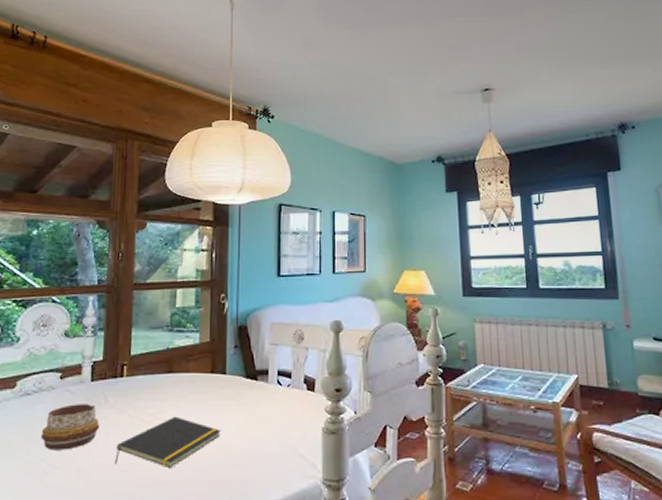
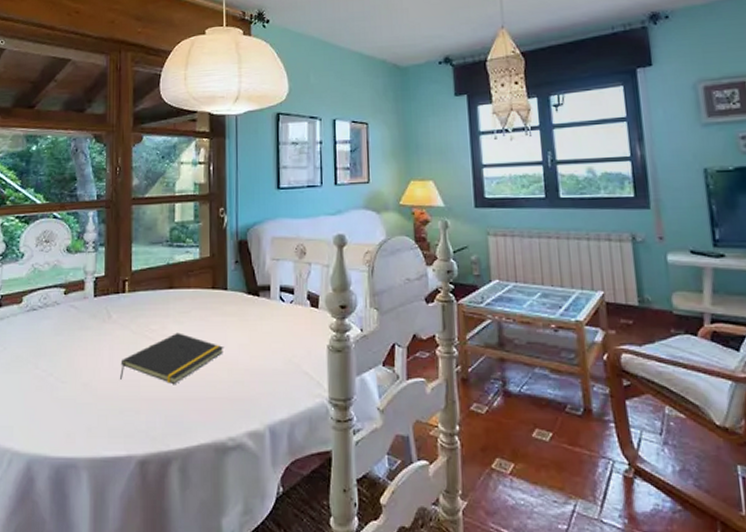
decorative bowl: present [40,404,100,450] -> none [48,319,105,365]

